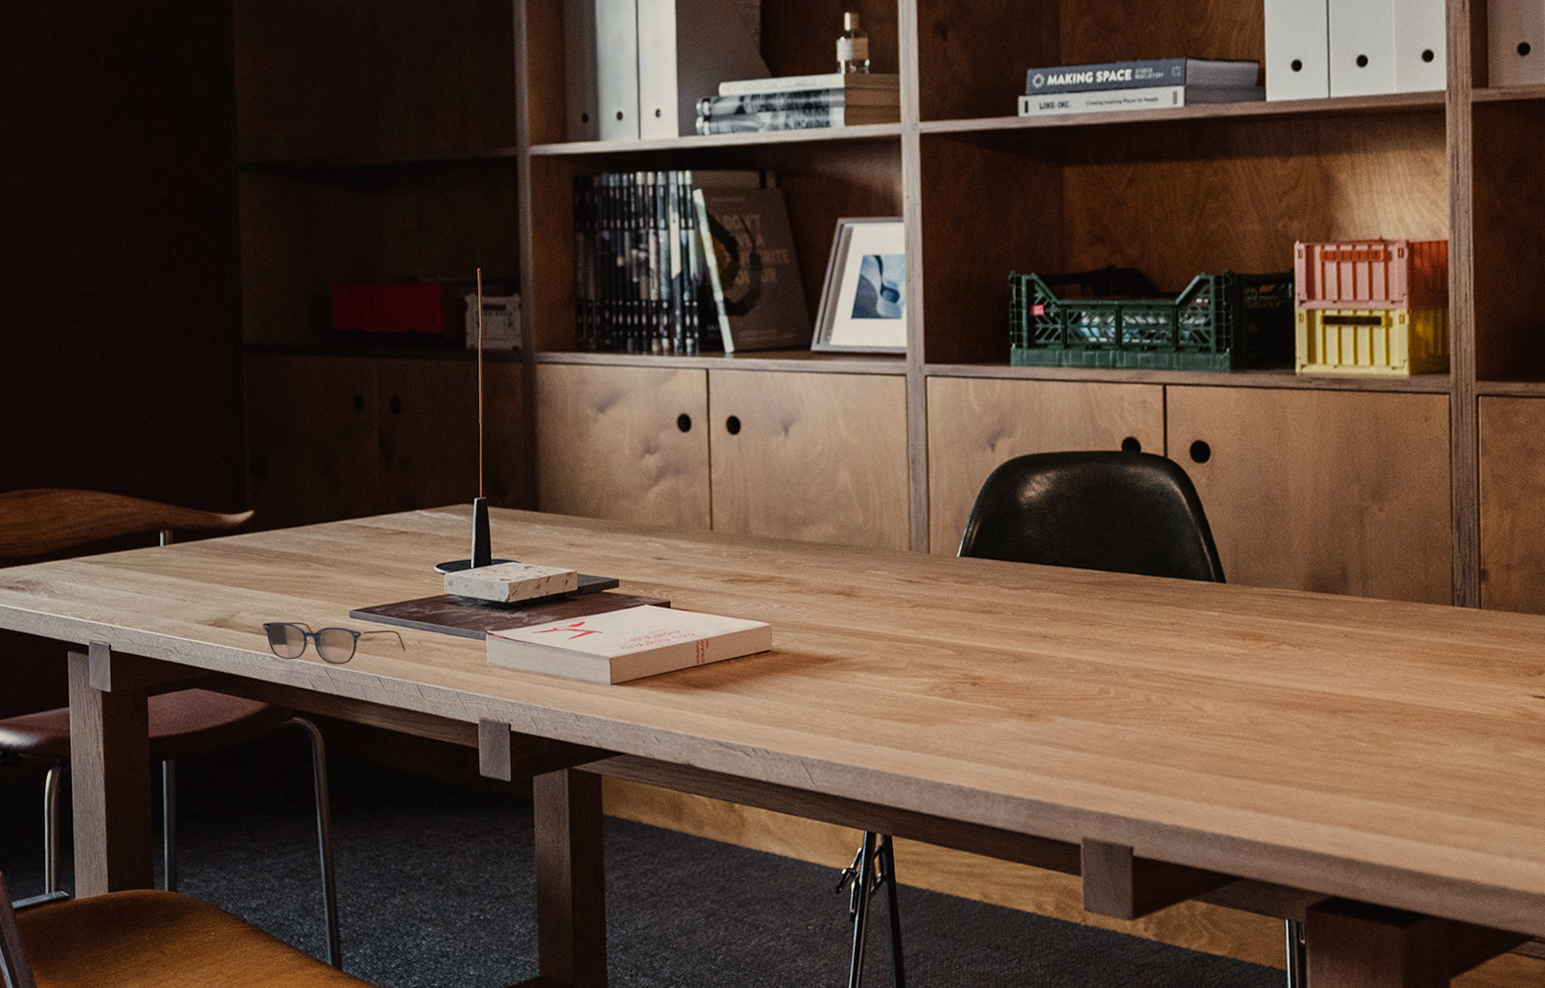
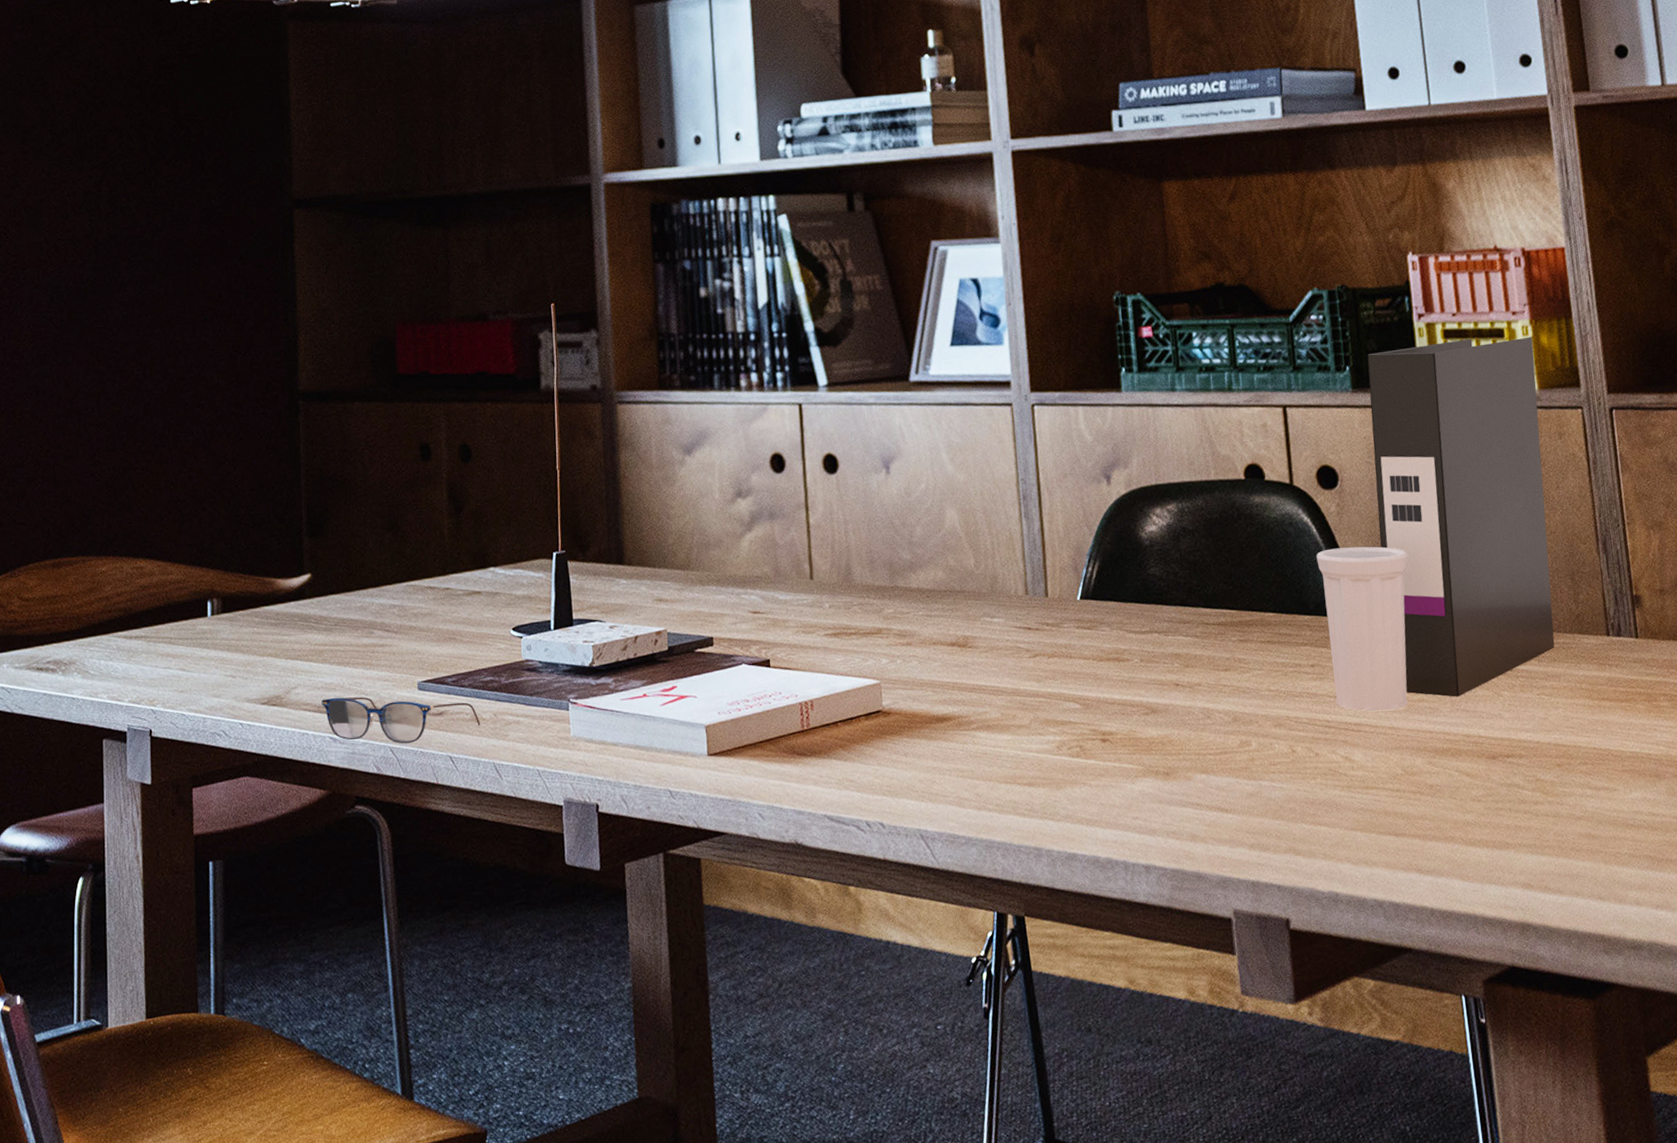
cup: none [1184,516,1270,667] -> present [1316,546,1408,712]
binder: none [1245,325,1409,657] -> present [1367,336,1555,697]

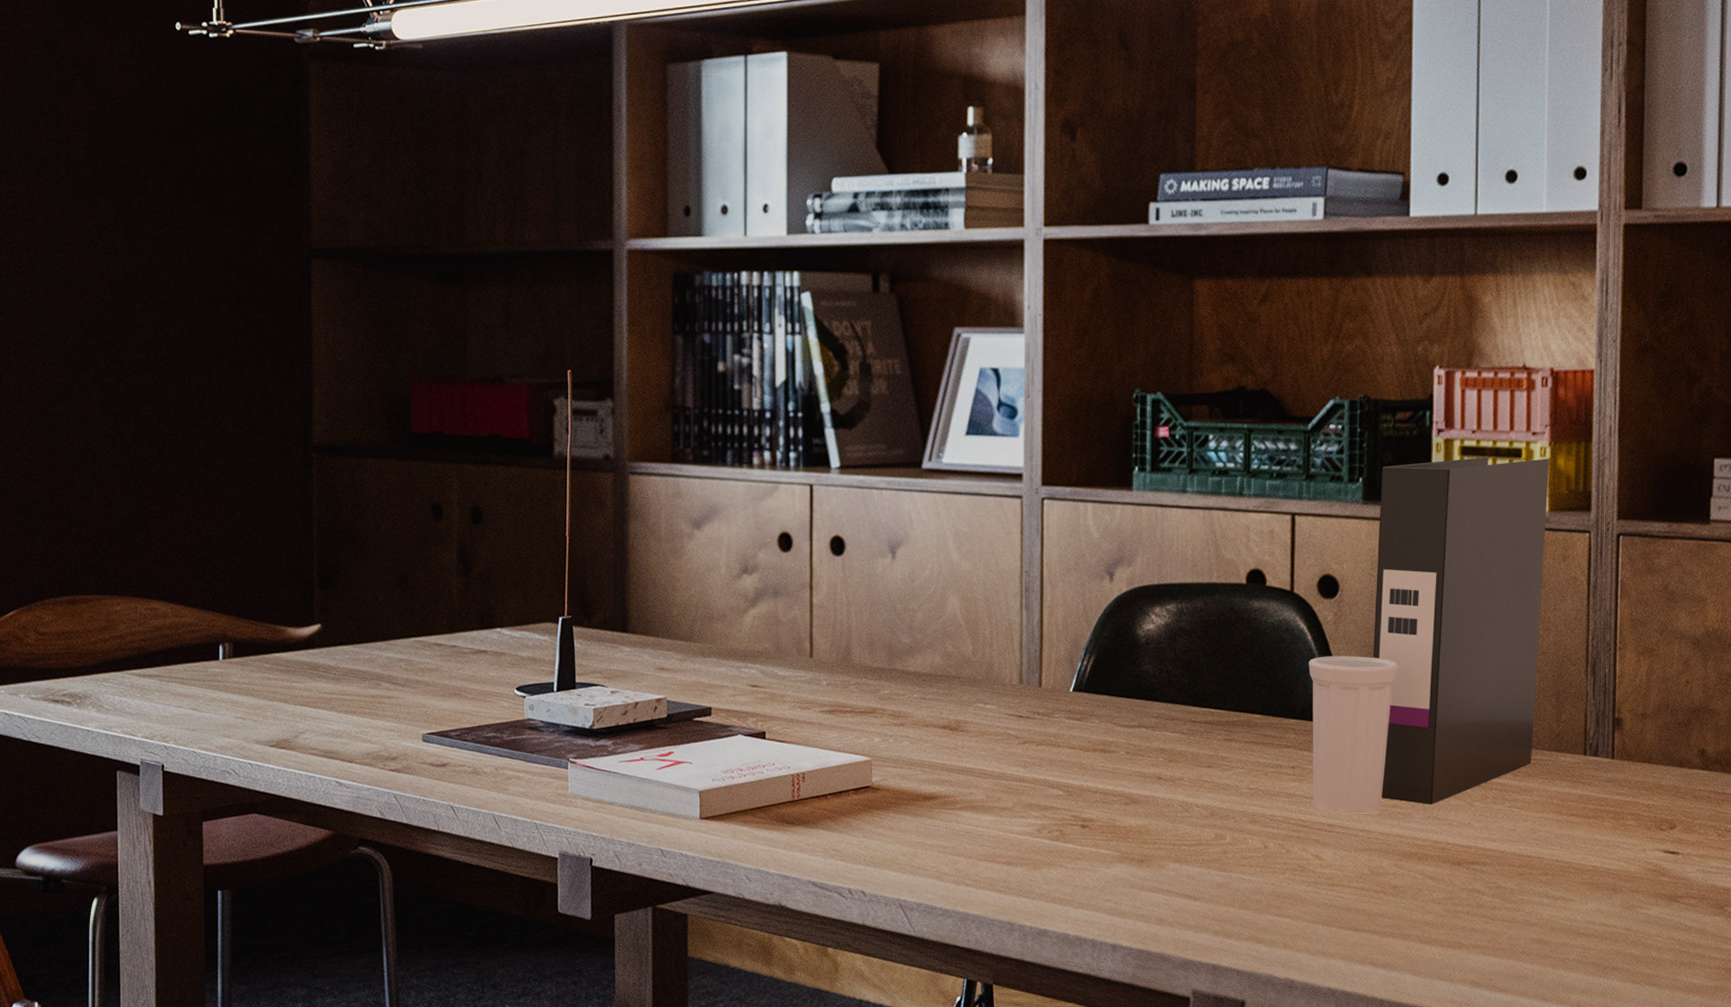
glasses: present [321,697,481,744] -> none [328,744,482,792]

